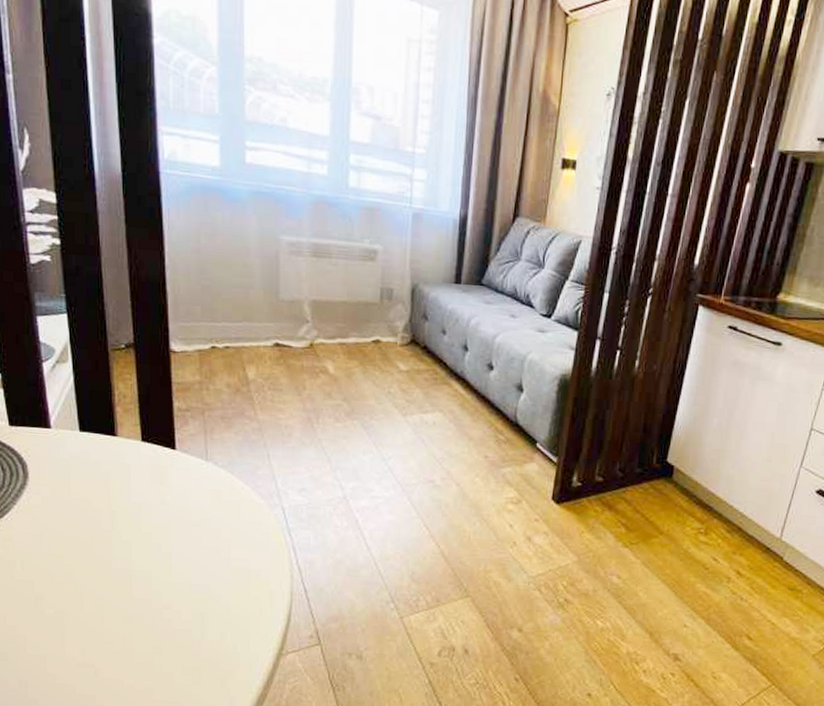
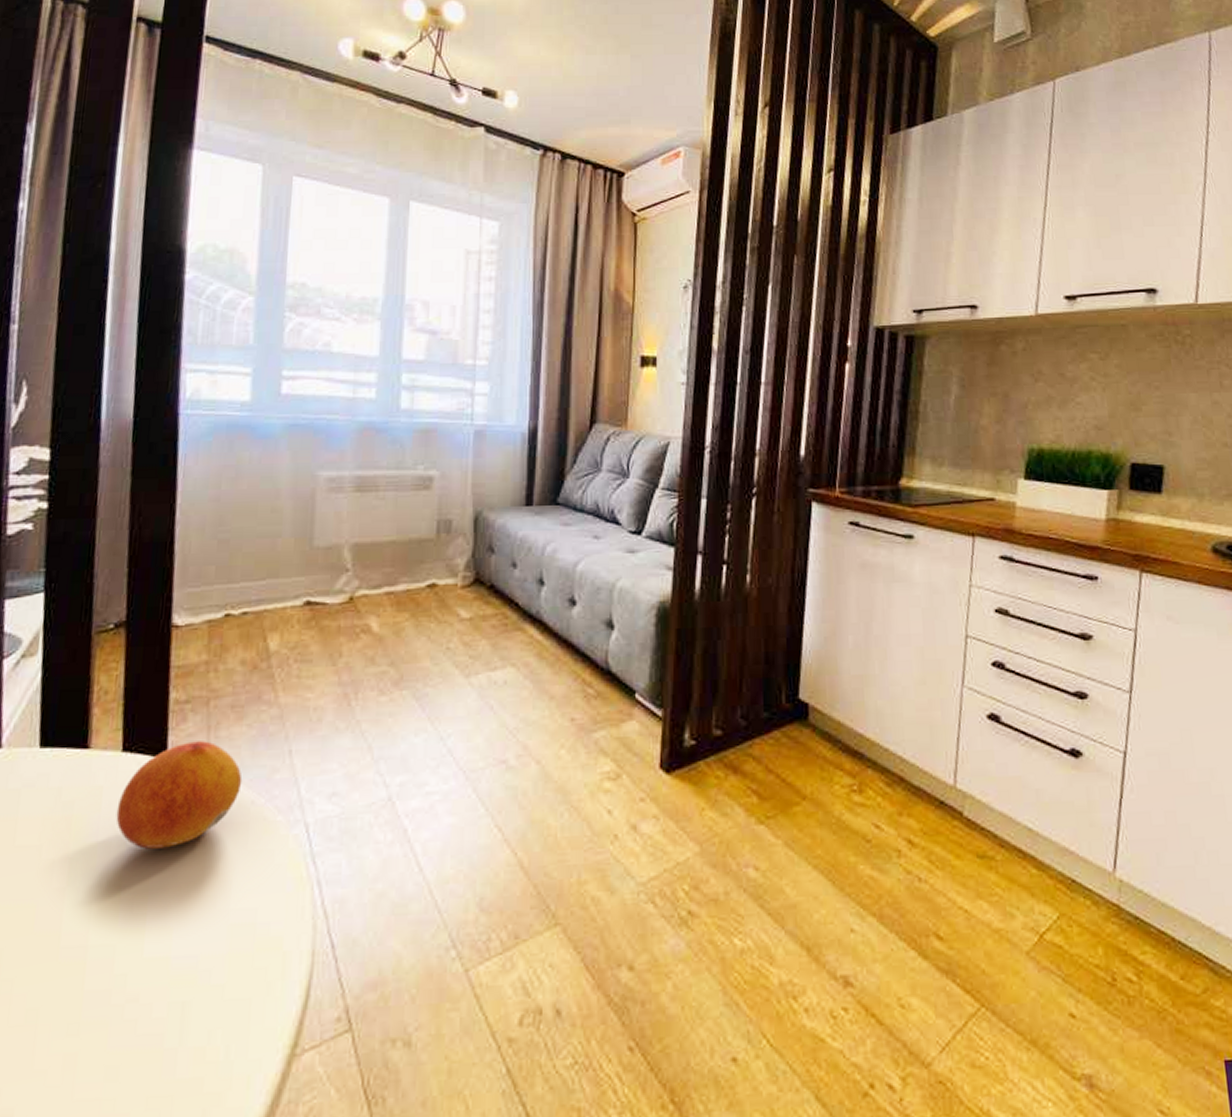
fruit: none [142,440,234,512] -> present [116,741,243,849]

